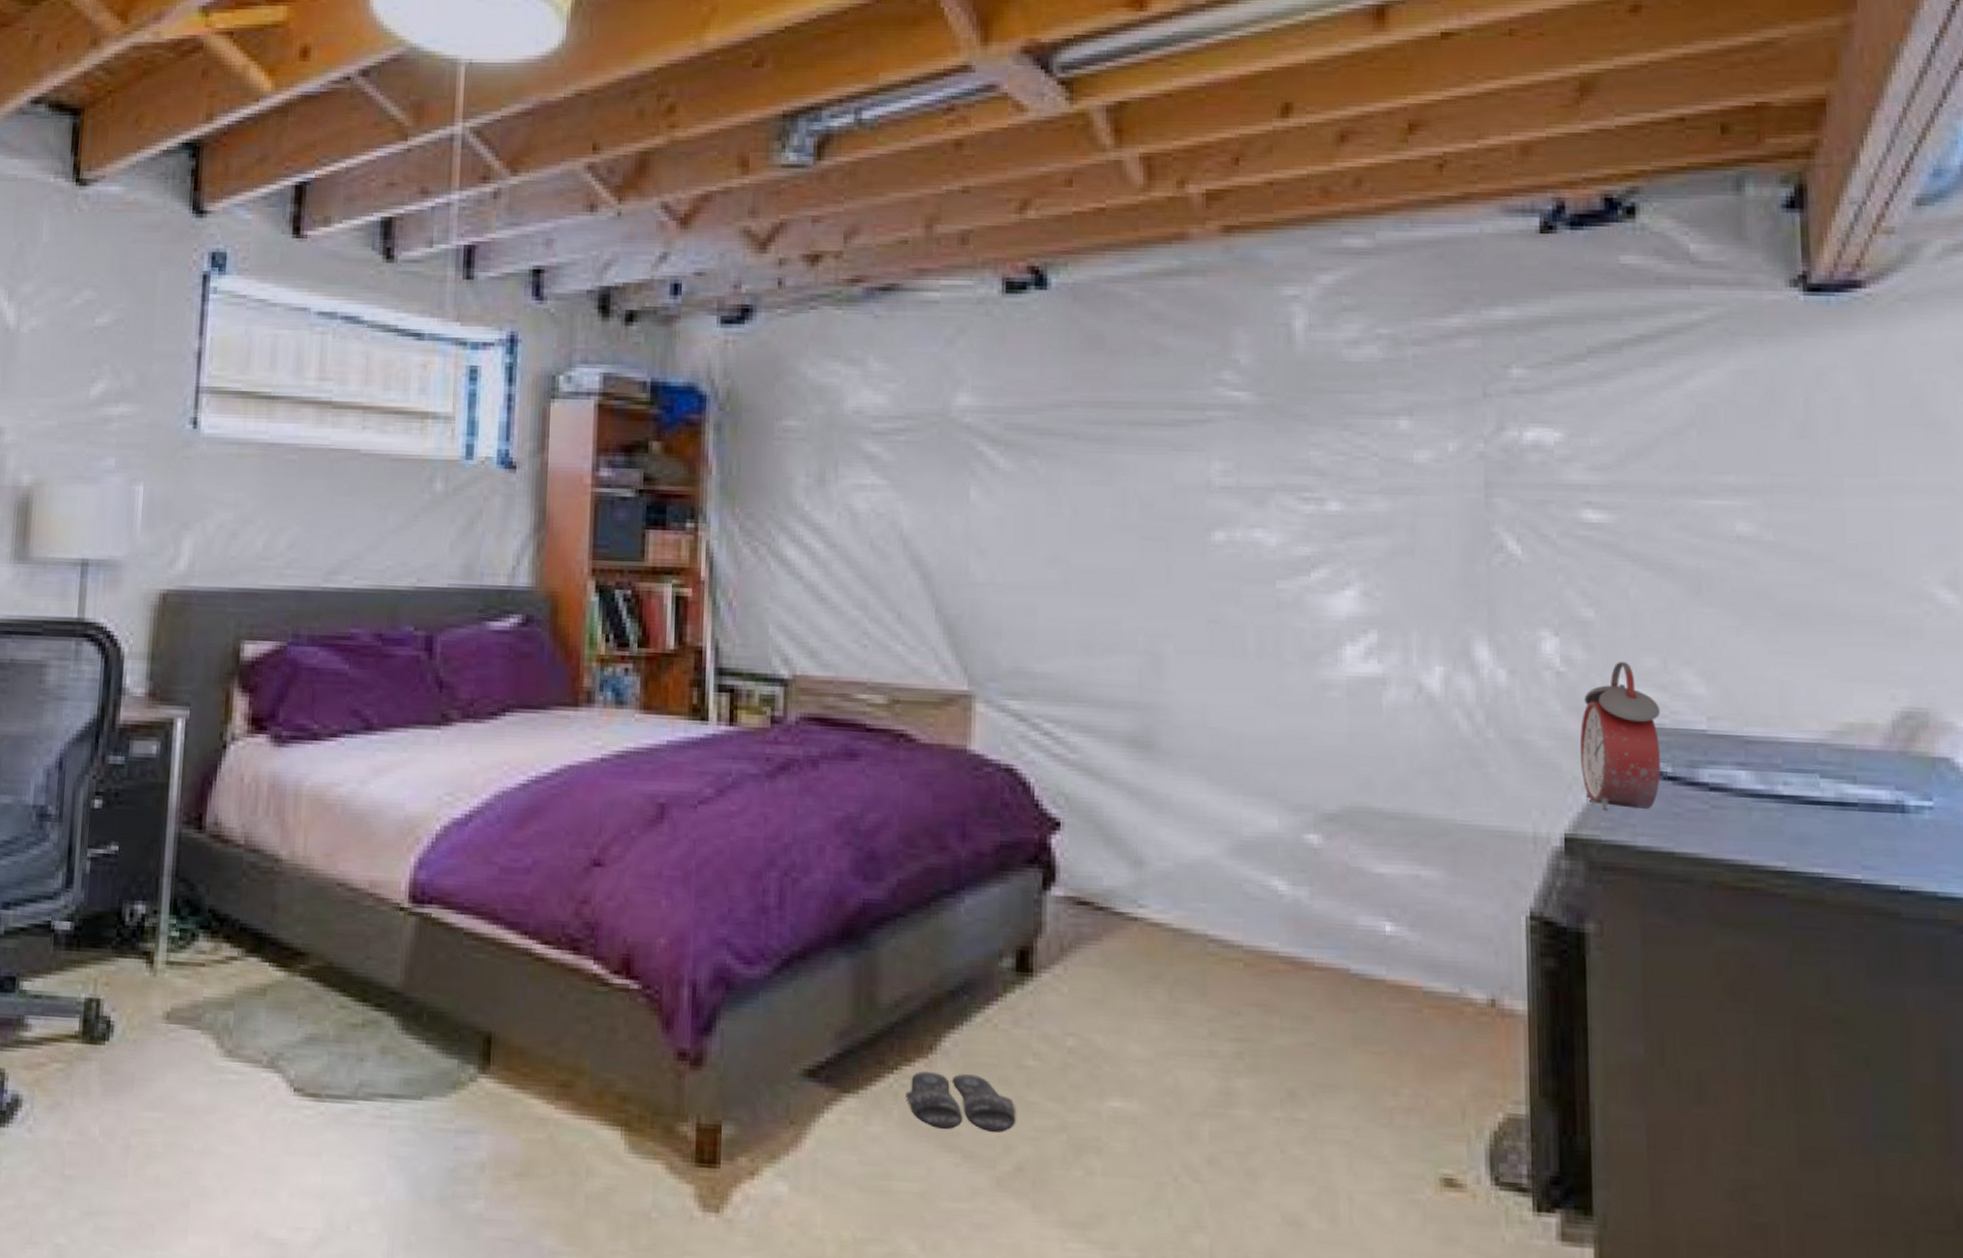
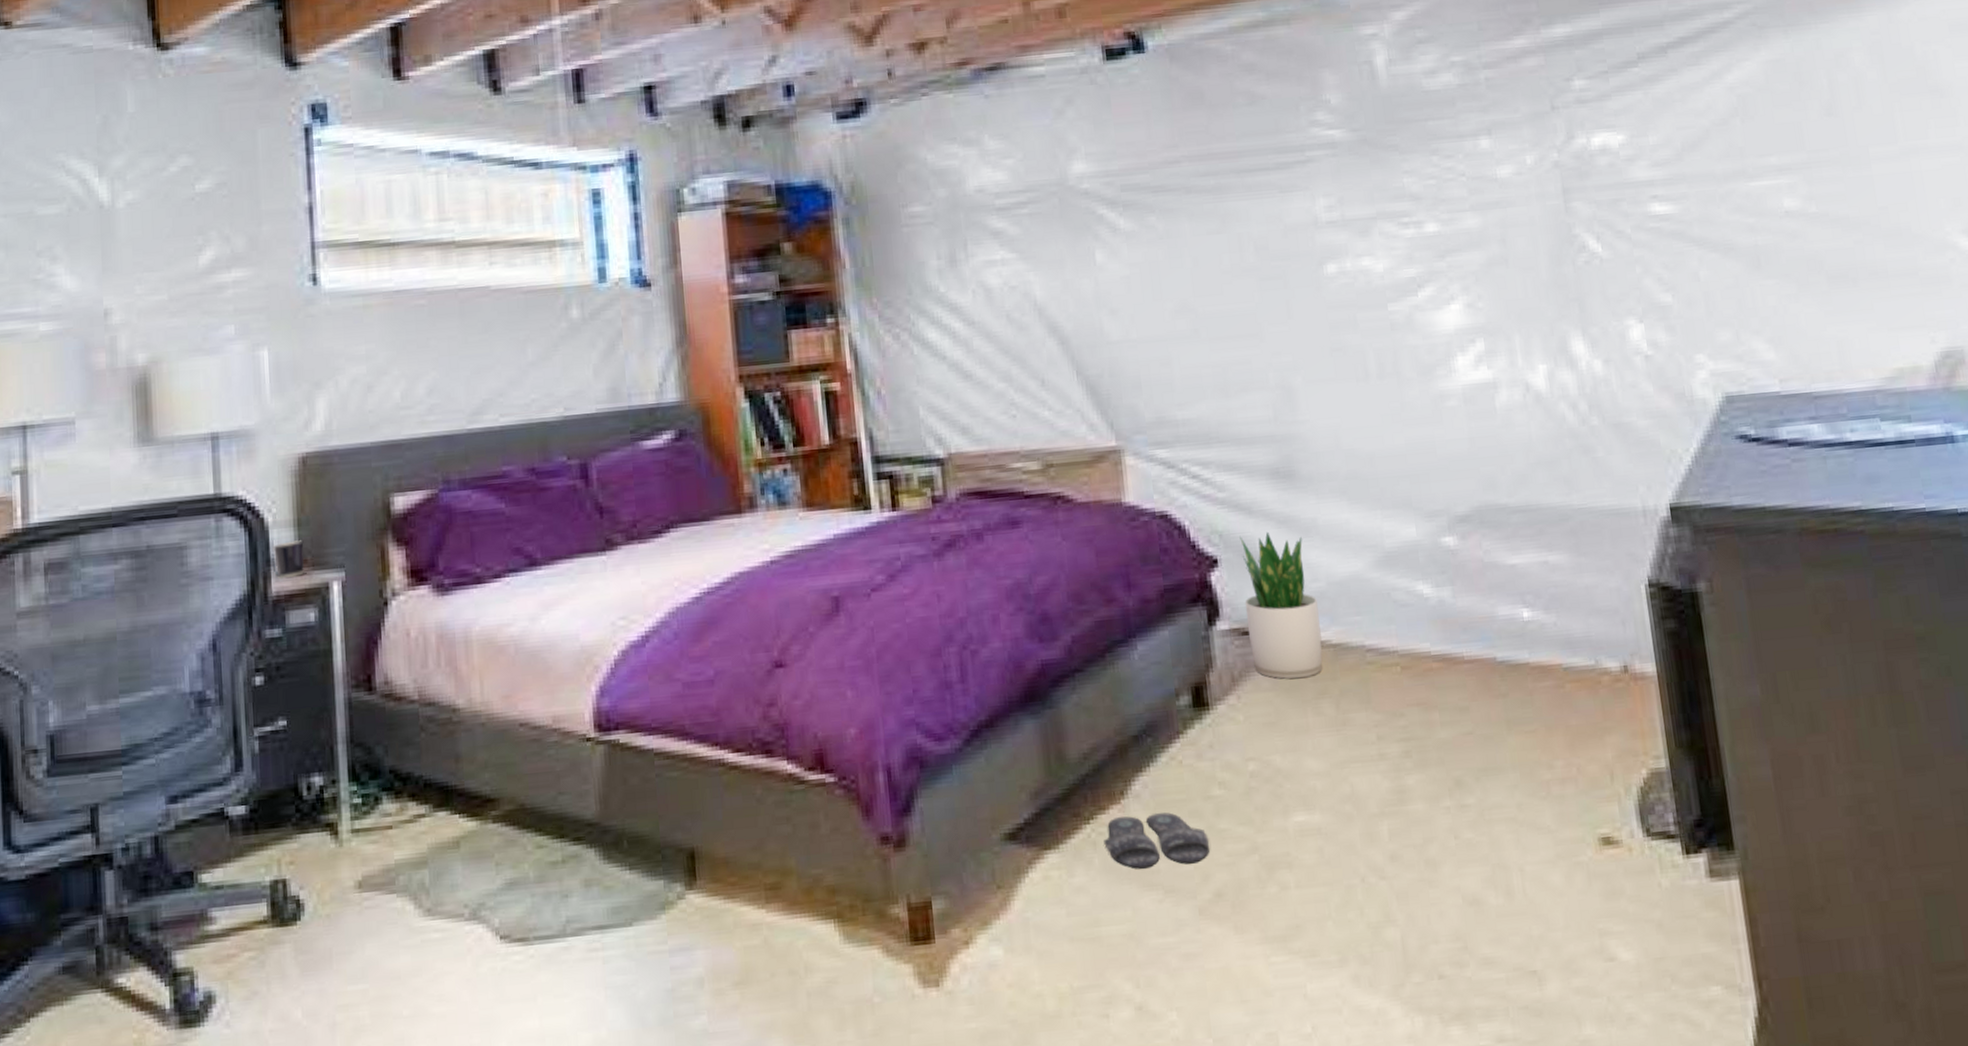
mug: none [125,672,155,709] -> present [272,539,305,579]
planter: none [1083,801,1162,959] -> present [1240,531,1323,680]
alarm clock: present [1579,662,1661,810] -> none [1671,339,1746,477]

